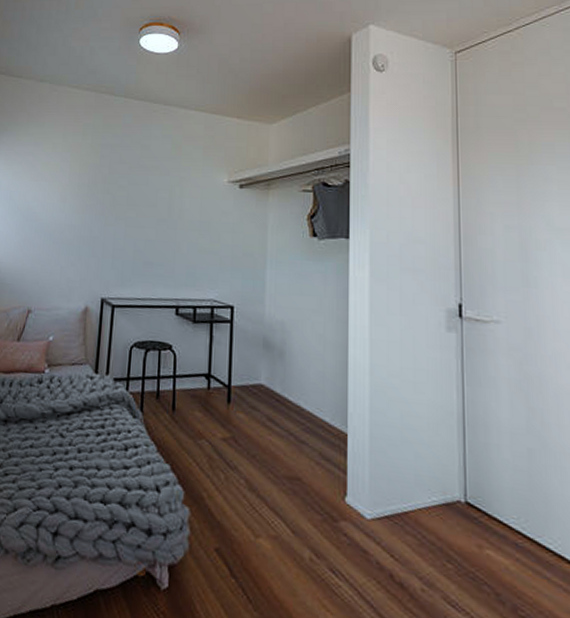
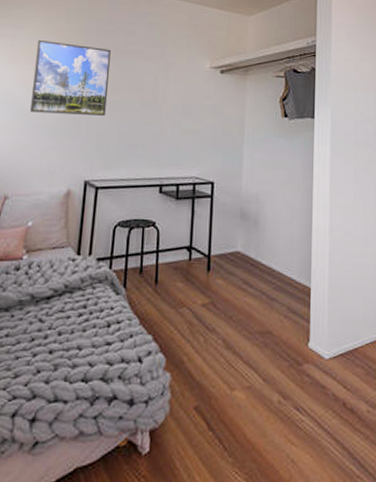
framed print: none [50,156,125,232] -> present [30,39,111,116]

